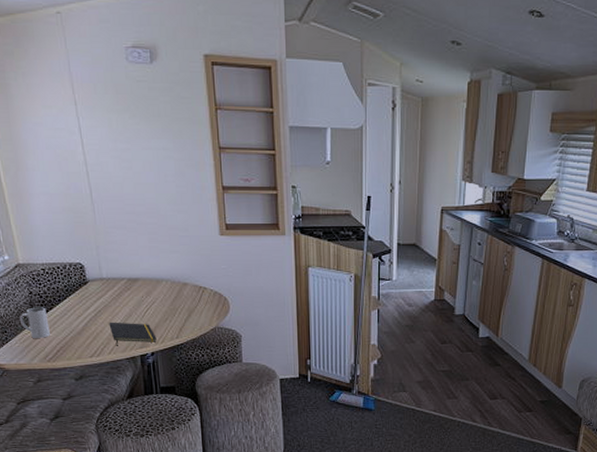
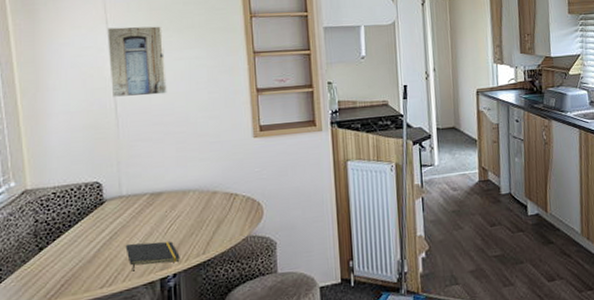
mug: present [19,307,50,338] -> none [19,236,54,274]
wall art: none [77,110,137,184] -> present [107,26,167,97]

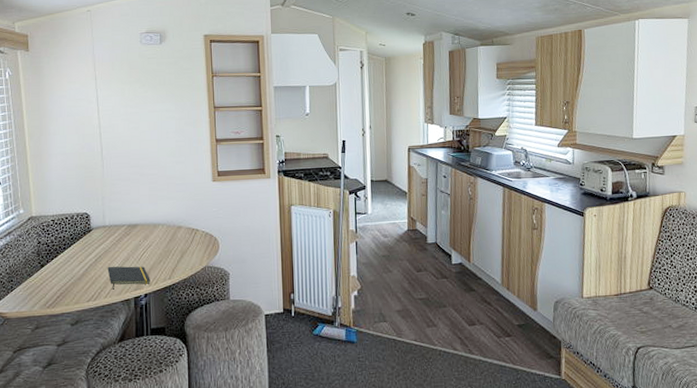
wall art: present [107,26,167,97] -> none [96,82,142,142]

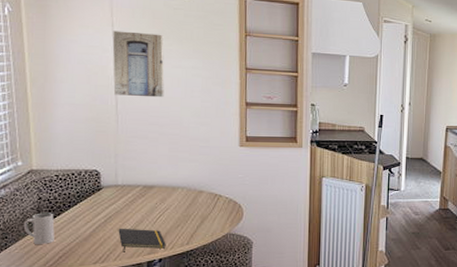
mug: none [26,255,52,286] -> present [23,213,55,244]
wall art: none [96,82,142,142] -> present [112,31,165,98]

